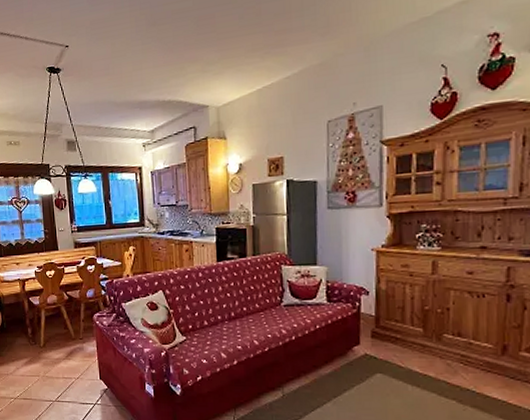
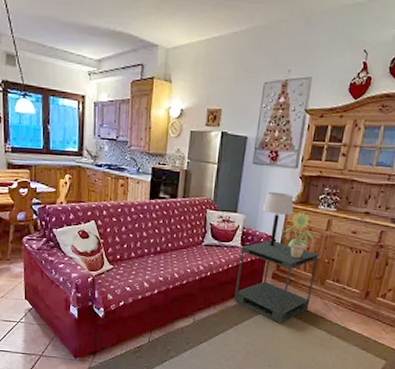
side table: none [327,293,429,393] -> present [234,240,319,324]
table lamp: none [346,236,385,300] -> present [262,191,294,247]
sunflower: none [378,255,419,312] -> present [284,211,315,259]

